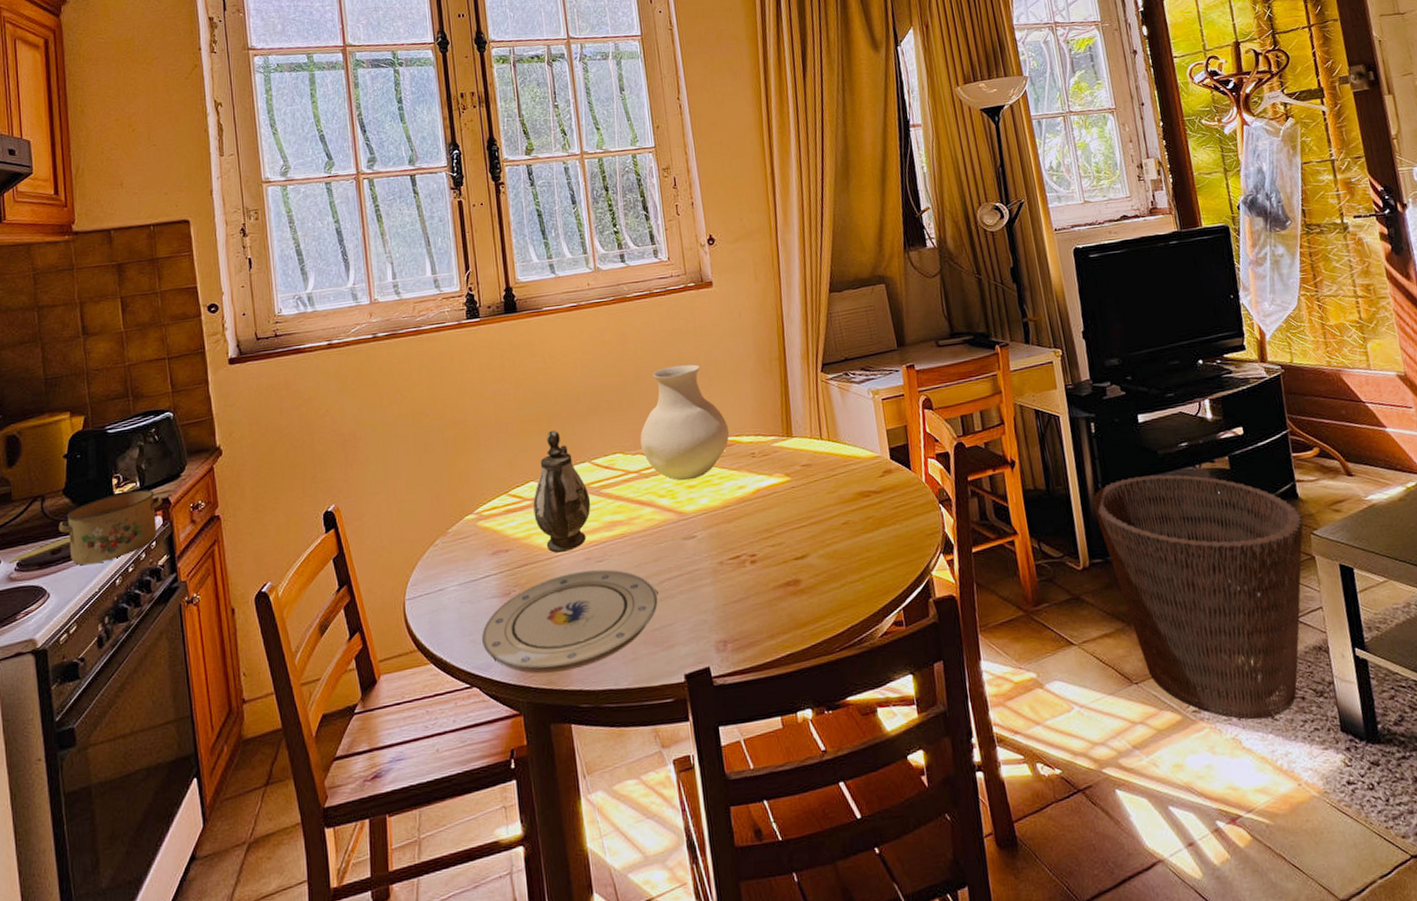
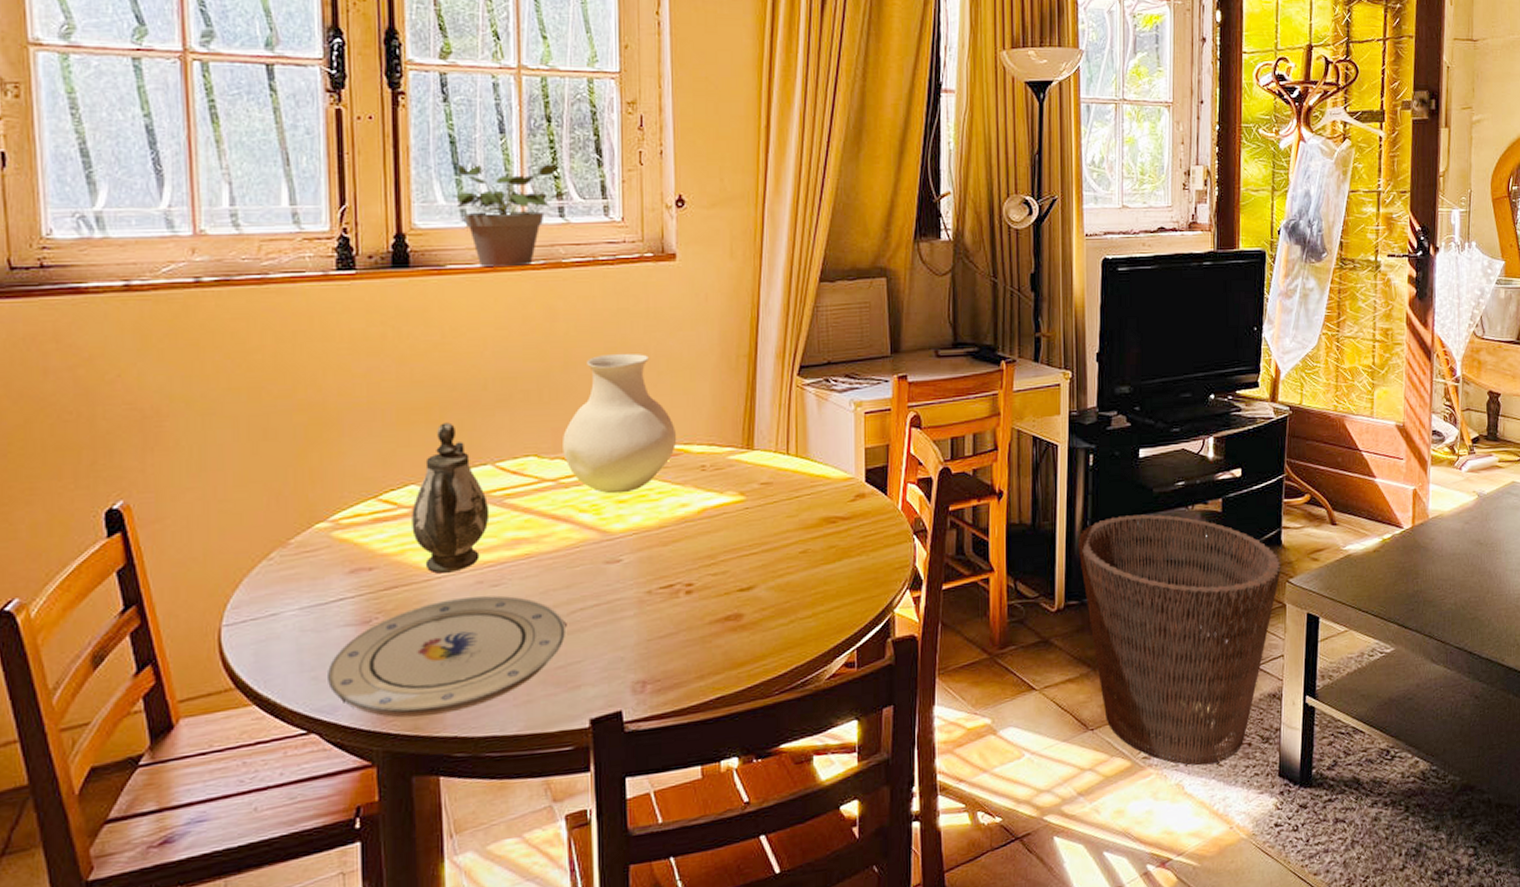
potted plant: none [541,222,625,307] -> present [450,163,566,268]

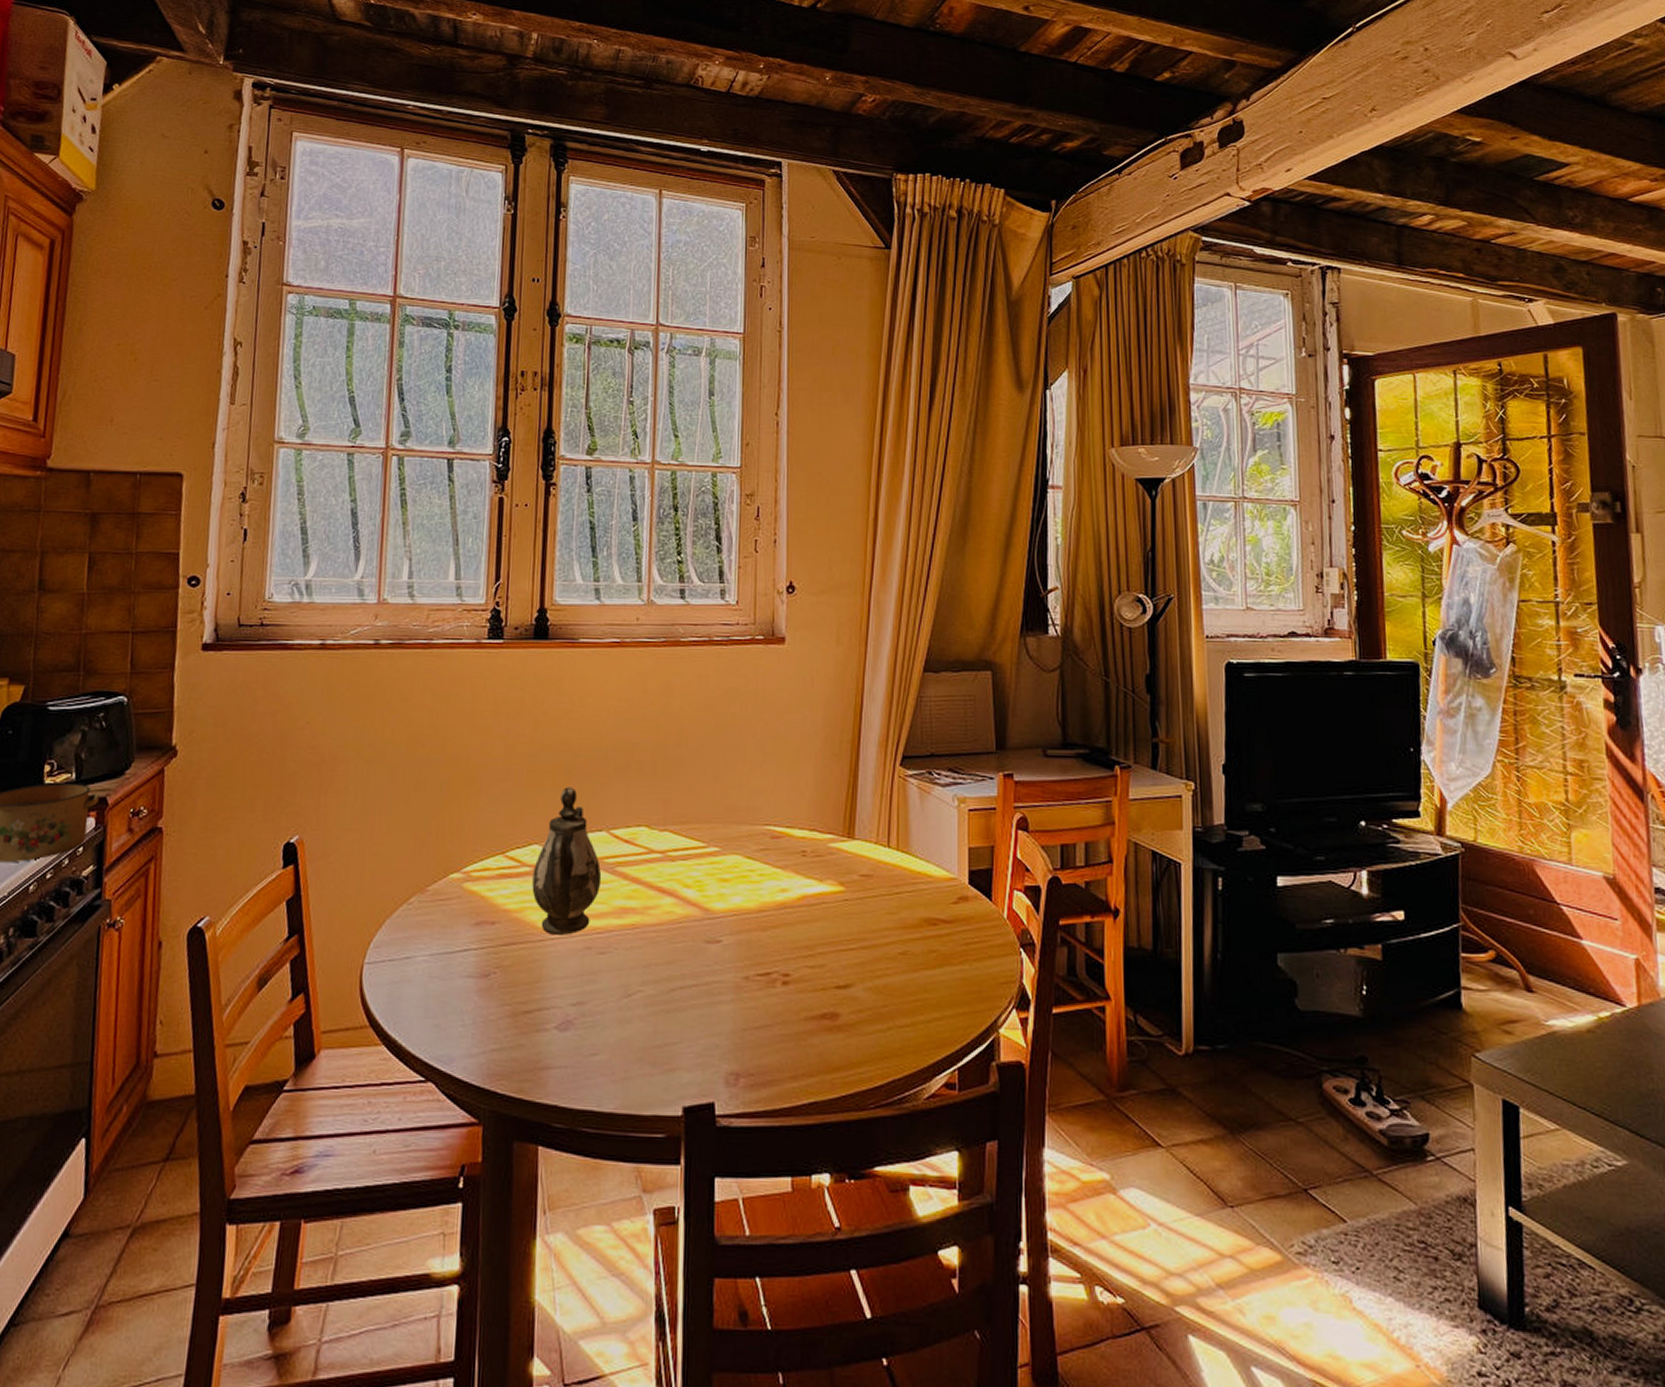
plate: present [328,595,567,718] -> none [447,961,666,1081]
potted plant: present [450,163,566,268] -> none [587,547,688,644]
vase: present [563,353,677,494] -> none [671,731,780,872]
basket: present [1078,514,1281,765] -> none [1207,952,1464,1277]

